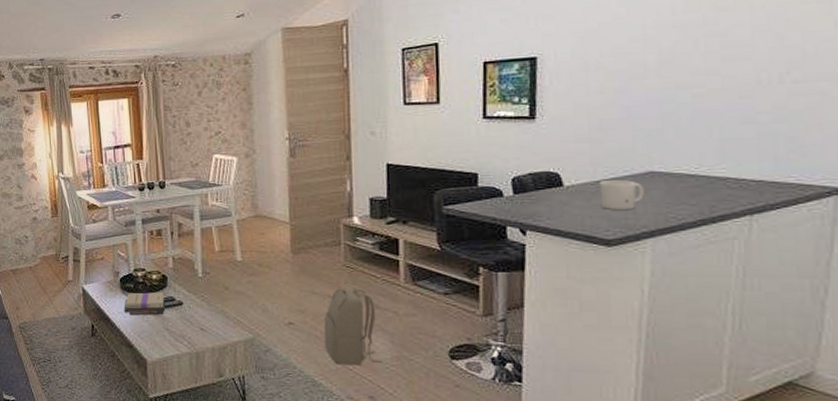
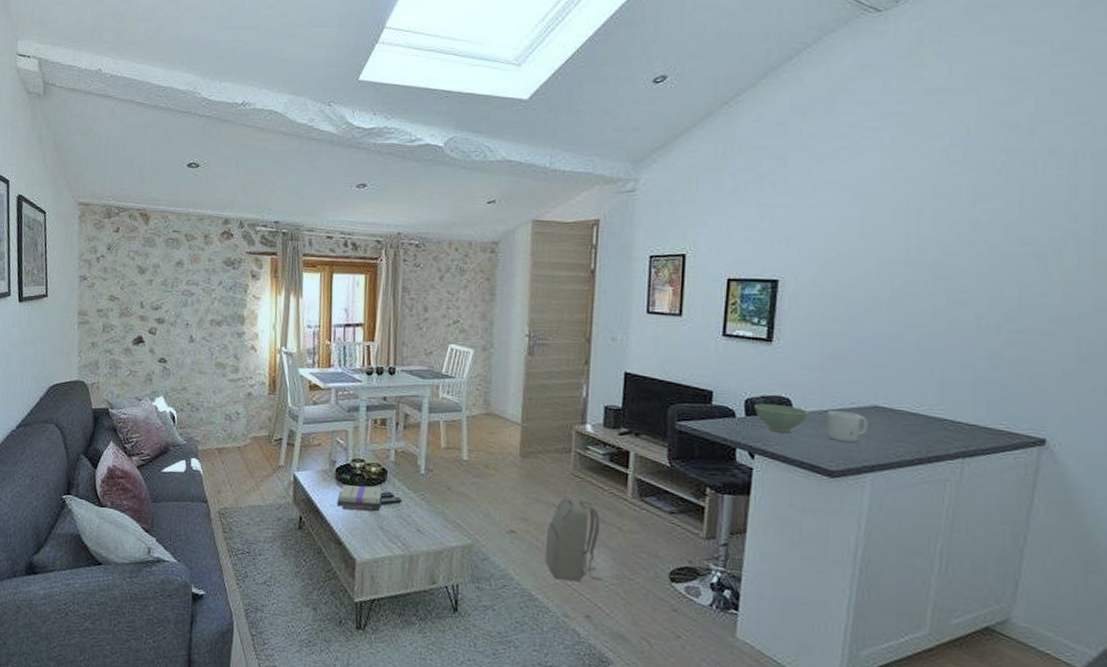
bowl: none [522,180,580,207] -> present [754,404,809,433]

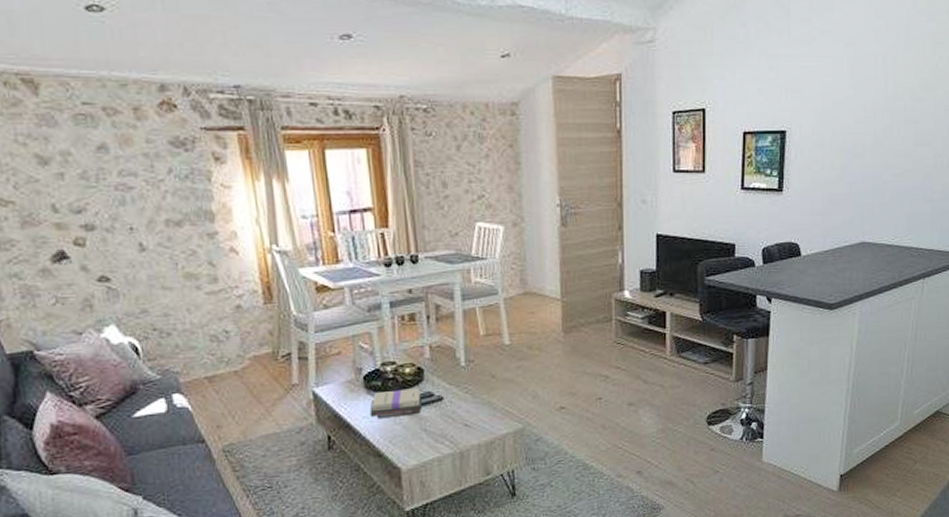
backpack: present [544,498,603,582] -> none [594,363,650,444]
bowl: present [754,404,809,433] -> none [770,250,813,276]
mug: present [827,410,868,443] -> none [827,250,858,278]

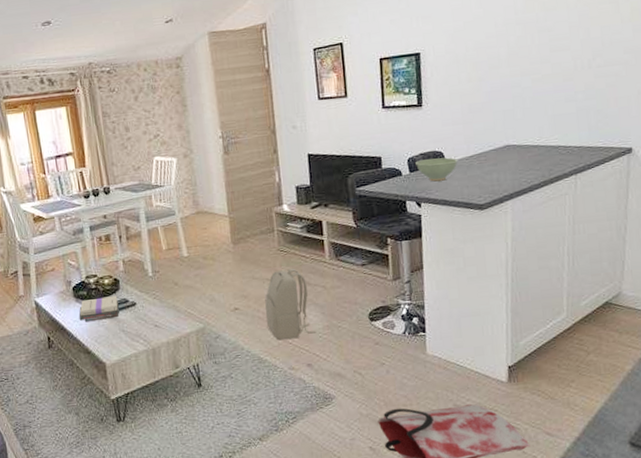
backpack: none [594,363,650,444] -> present [265,268,317,340]
bowl: none [770,250,813,276] -> present [416,157,458,182]

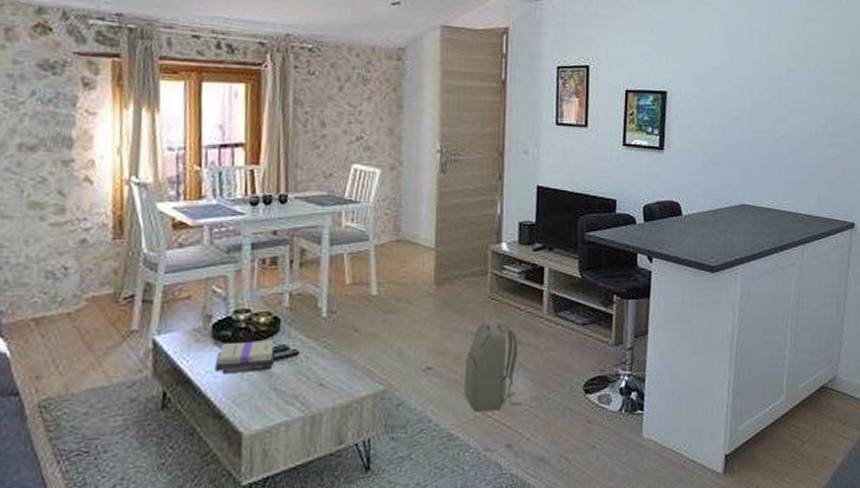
bowl: present [416,157,458,182] -> none [651,209,694,235]

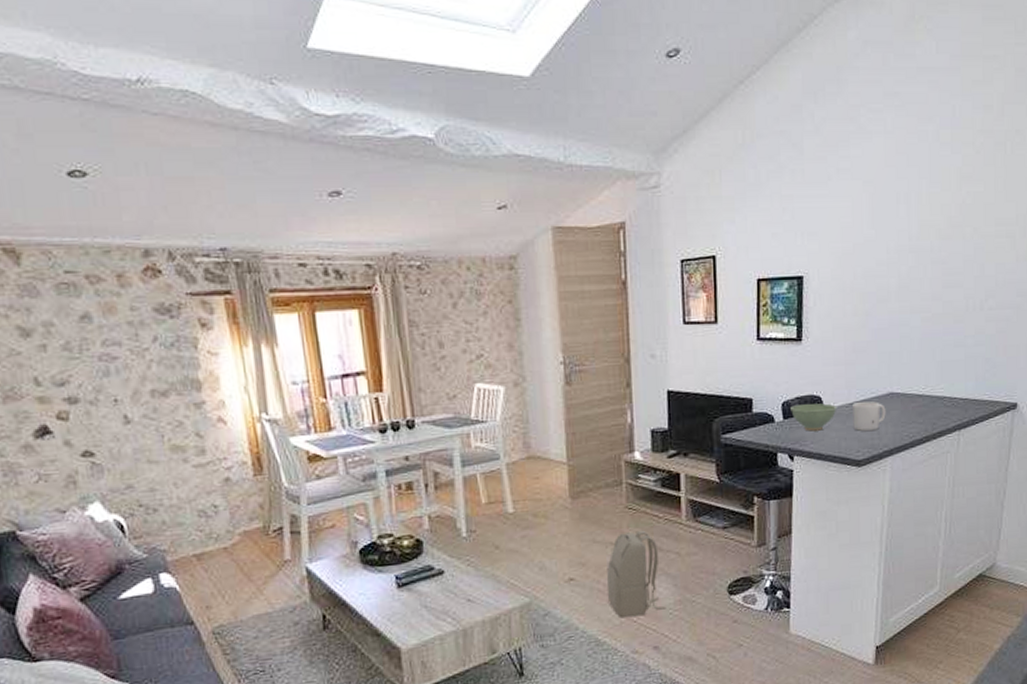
books: present [214,340,275,375] -> none [366,561,421,596]
bowl: none [651,209,694,235] -> present [791,403,837,431]
mug: none [708,211,738,239] -> present [853,401,886,432]

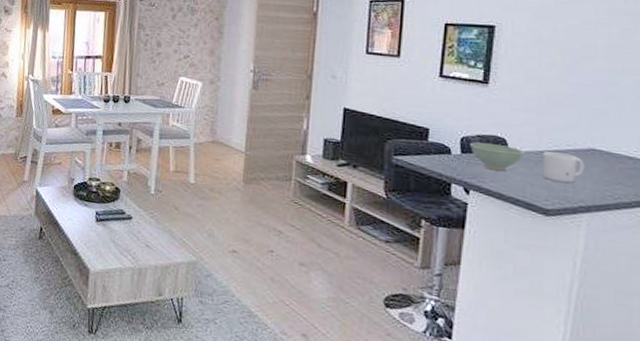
backpack: present [606,530,666,618] -> none [264,222,319,303]

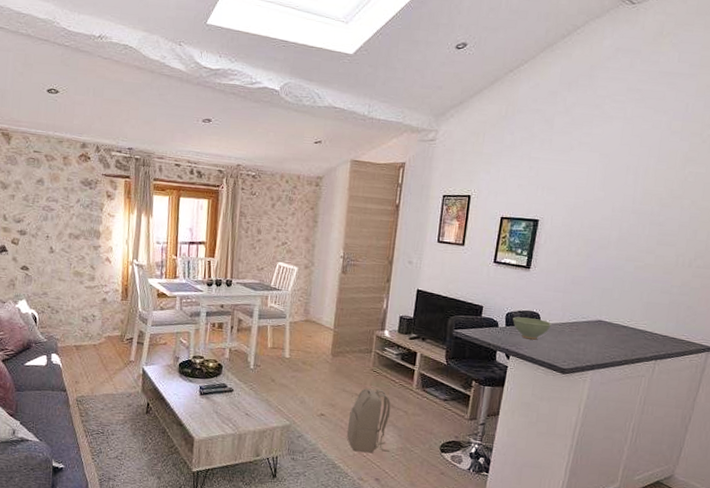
backpack: none [264,222,319,303] -> present [346,388,391,454]
mug: present [542,151,585,183] -> none [563,323,593,348]

